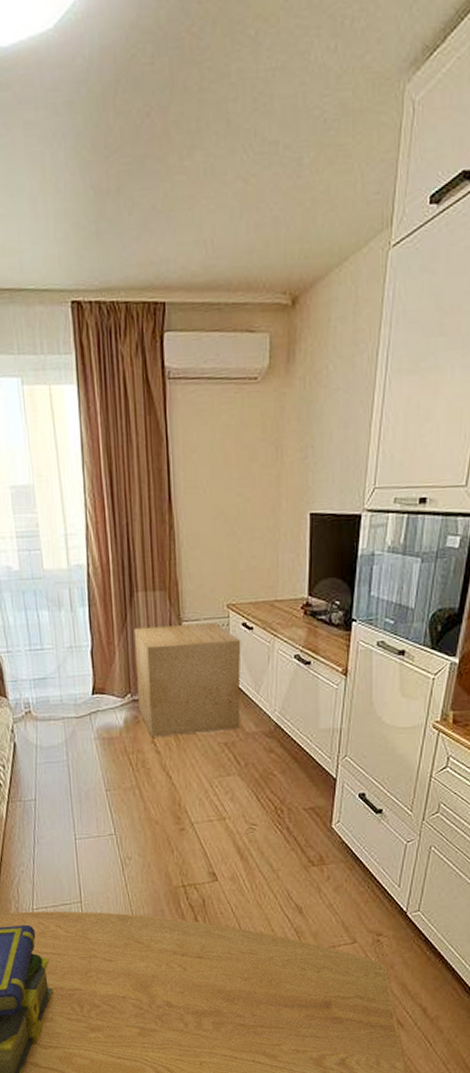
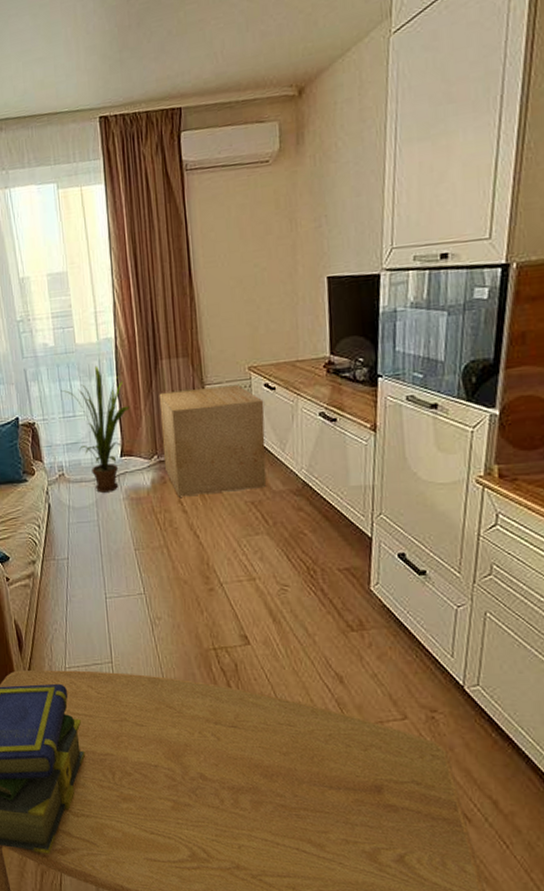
house plant: none [26,595,103,732] -> present [60,366,130,493]

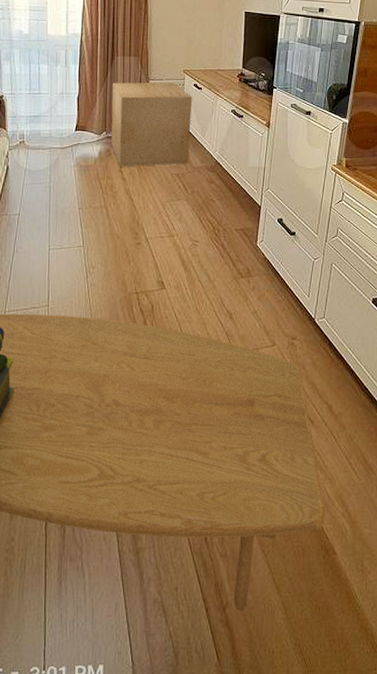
house plant: present [60,366,130,493] -> none [29,55,87,159]

